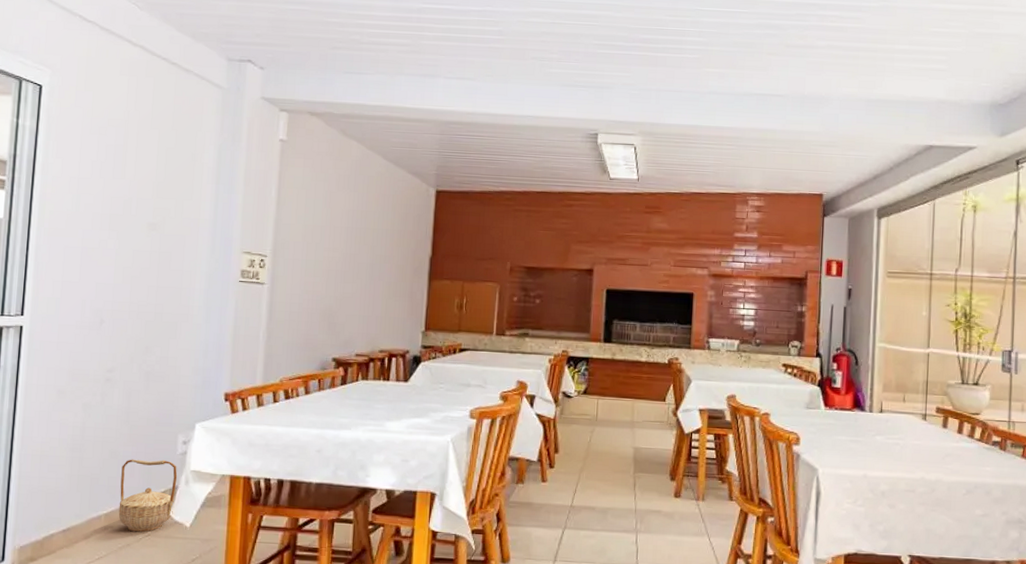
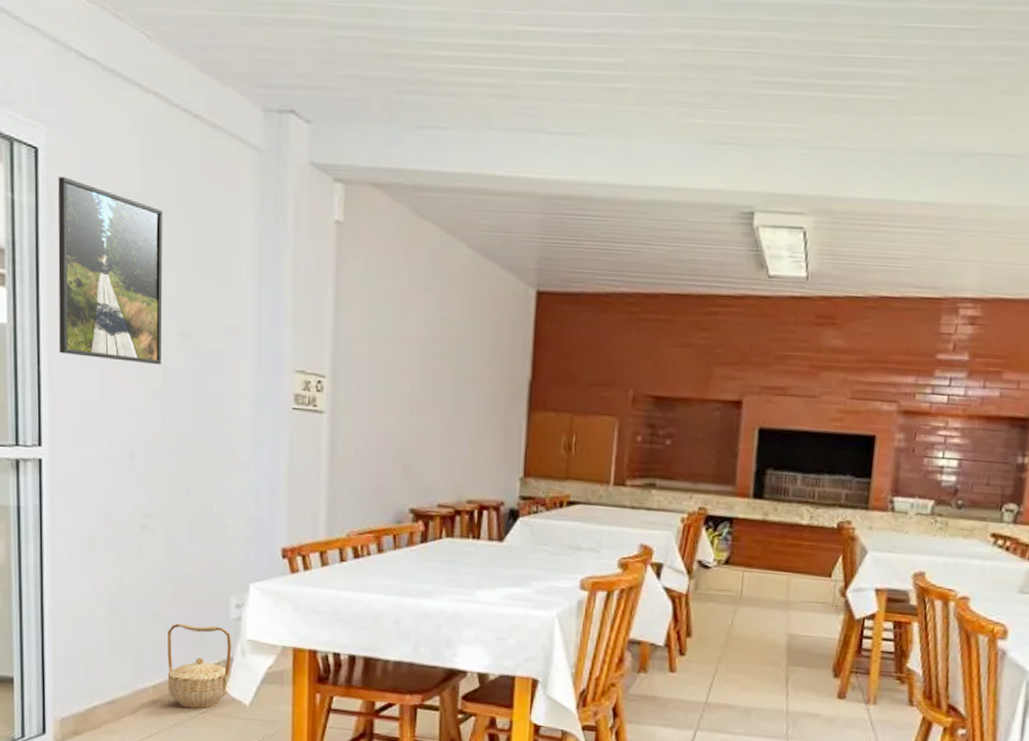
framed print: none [46,107,141,249] -> present [58,177,163,365]

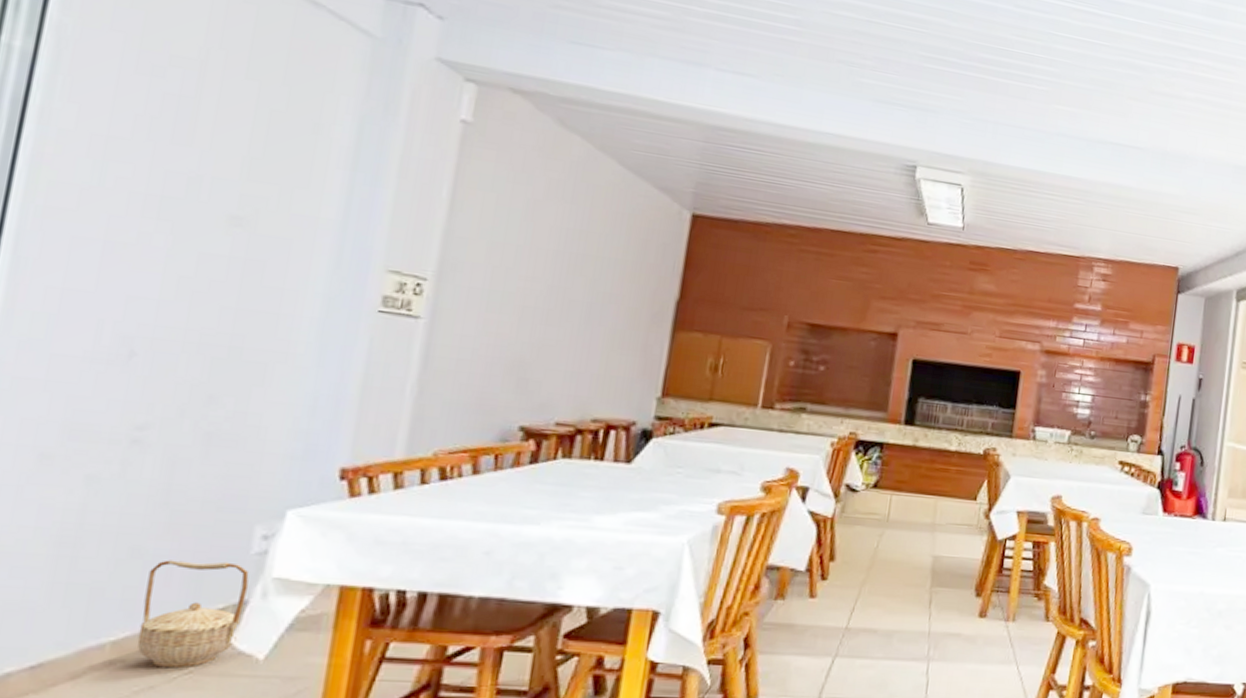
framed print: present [58,177,163,365] -> none [37,25,228,251]

